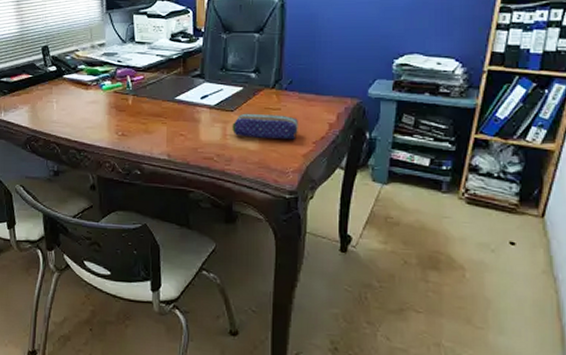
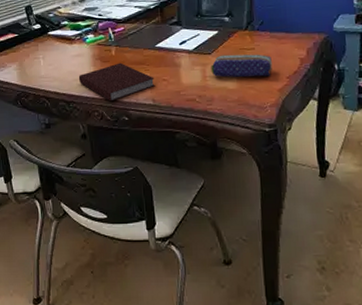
notebook: none [91,113,172,153] -> present [78,62,155,102]

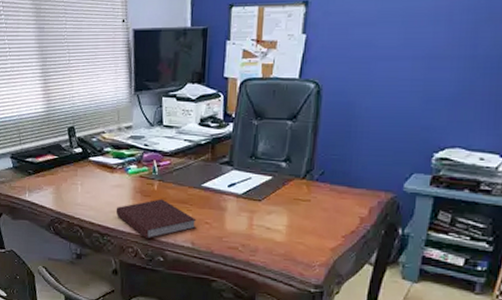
pencil case: present [211,54,272,78] -> none [259,203,328,233]

